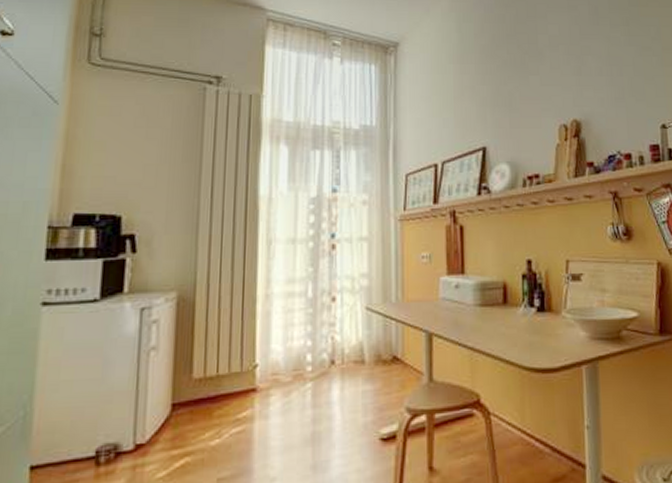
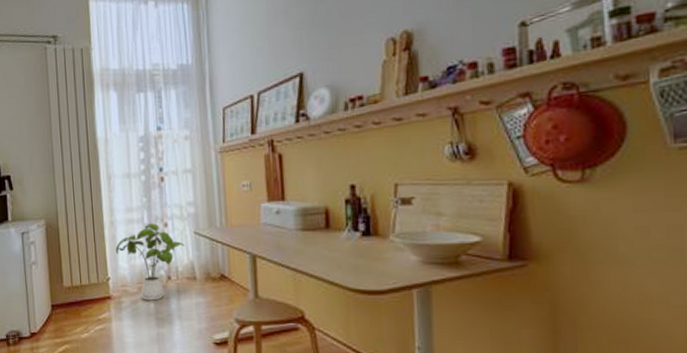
house plant: none [268,297,354,392] -> present [115,223,185,301]

